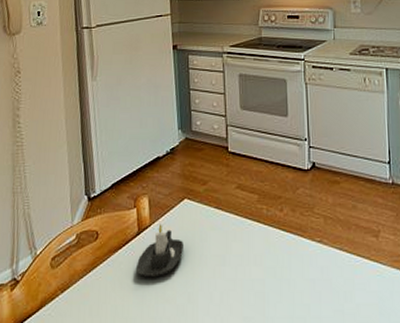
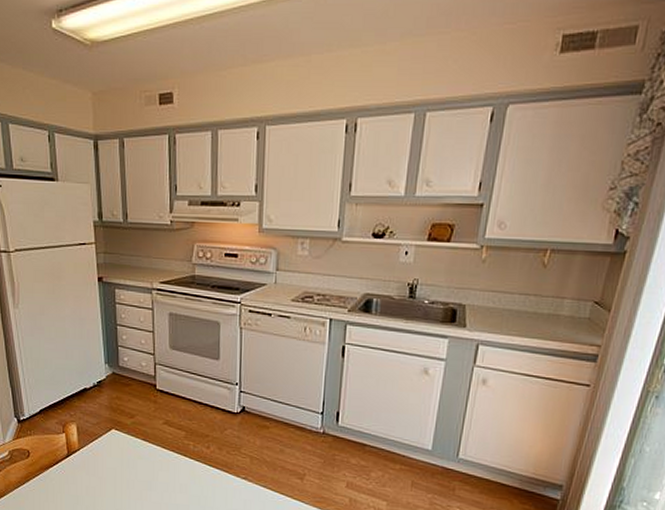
candle: present [135,224,183,278] -> none [66,449,111,494]

